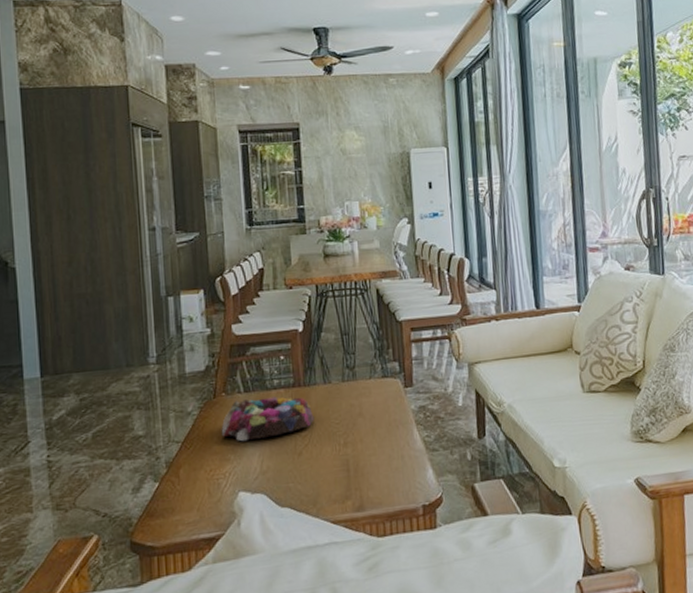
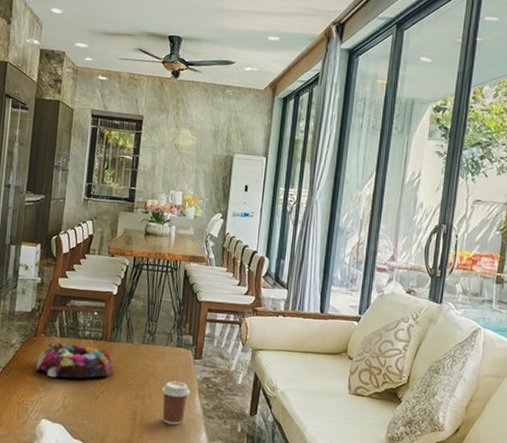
coffee cup: none [373,416,407,468] -> present [161,381,191,425]

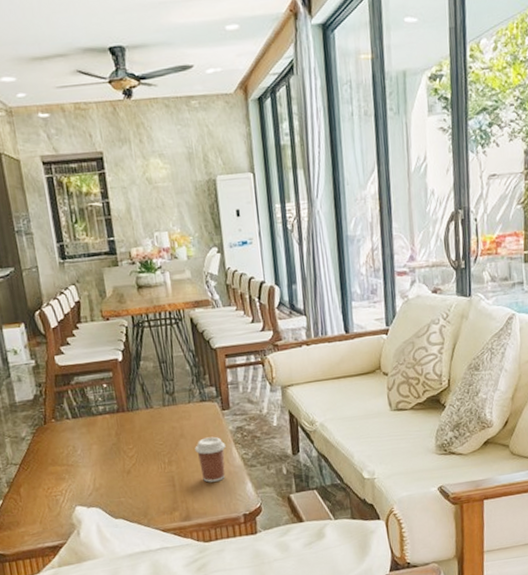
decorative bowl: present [35,342,114,379] -> none [54,421,140,463]

